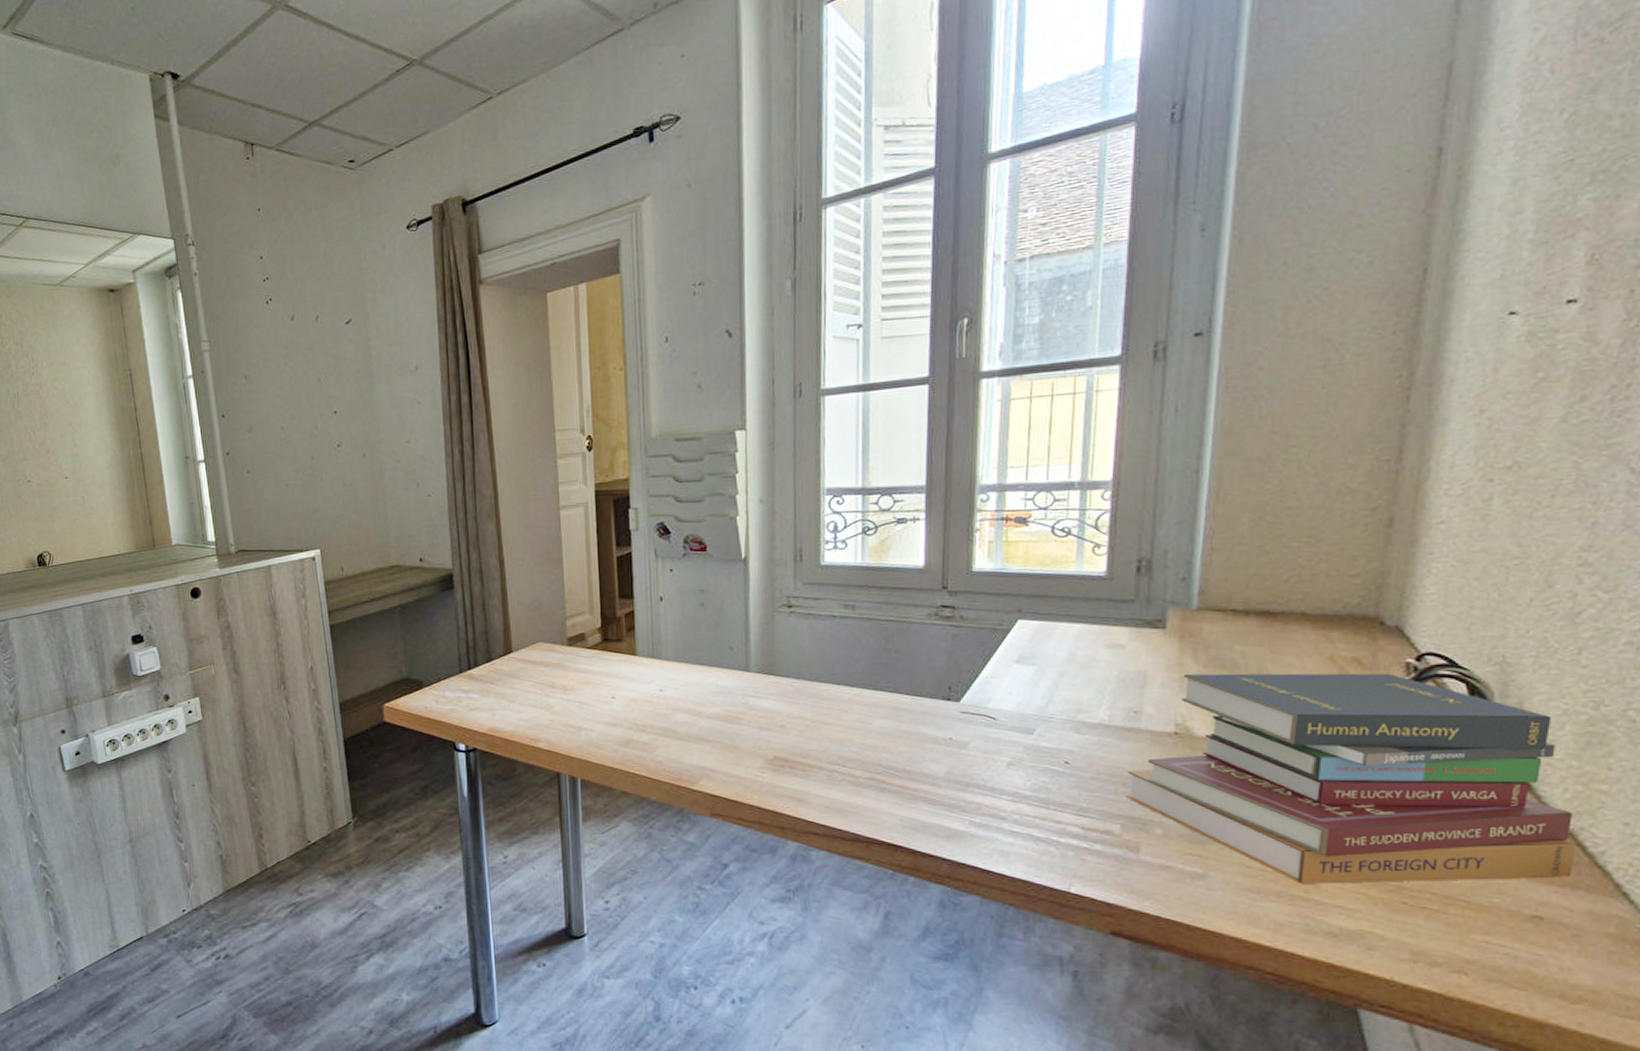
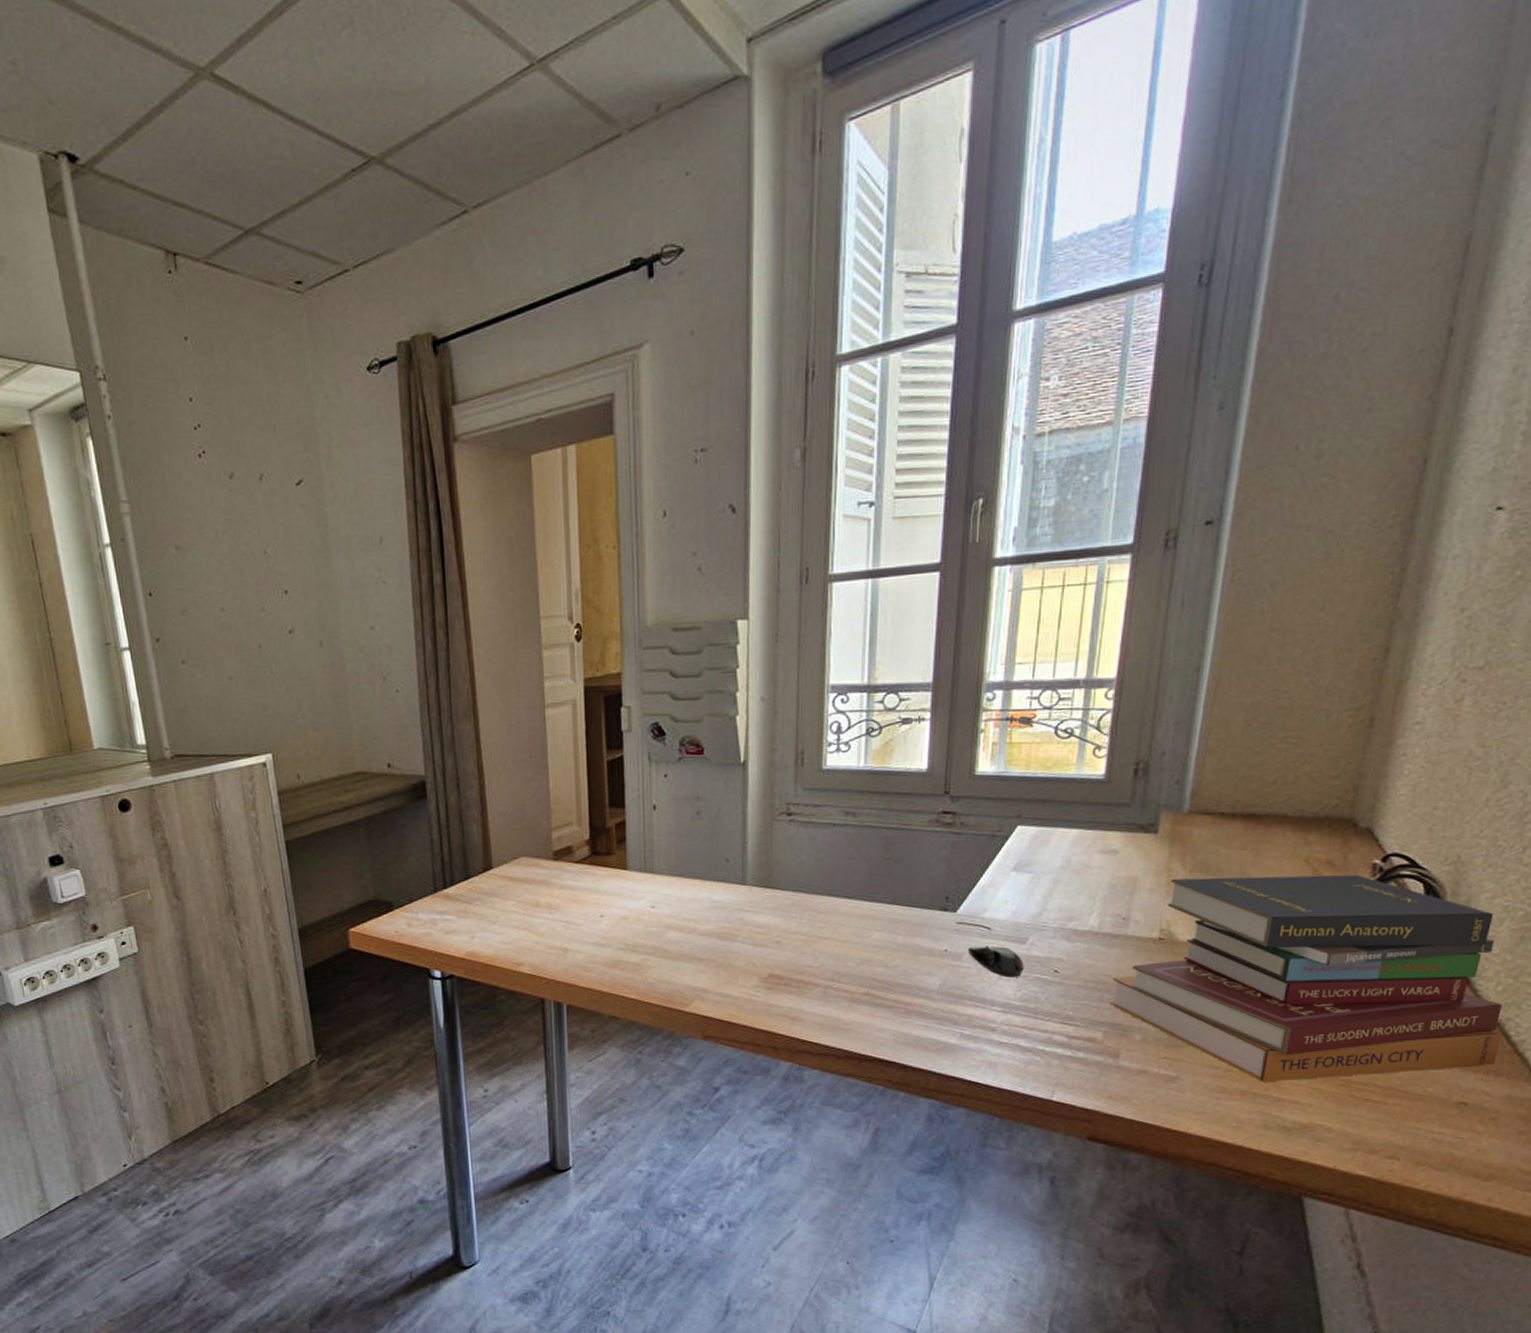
computer mouse: none [974,735,1033,767] -> present [968,946,1024,978]

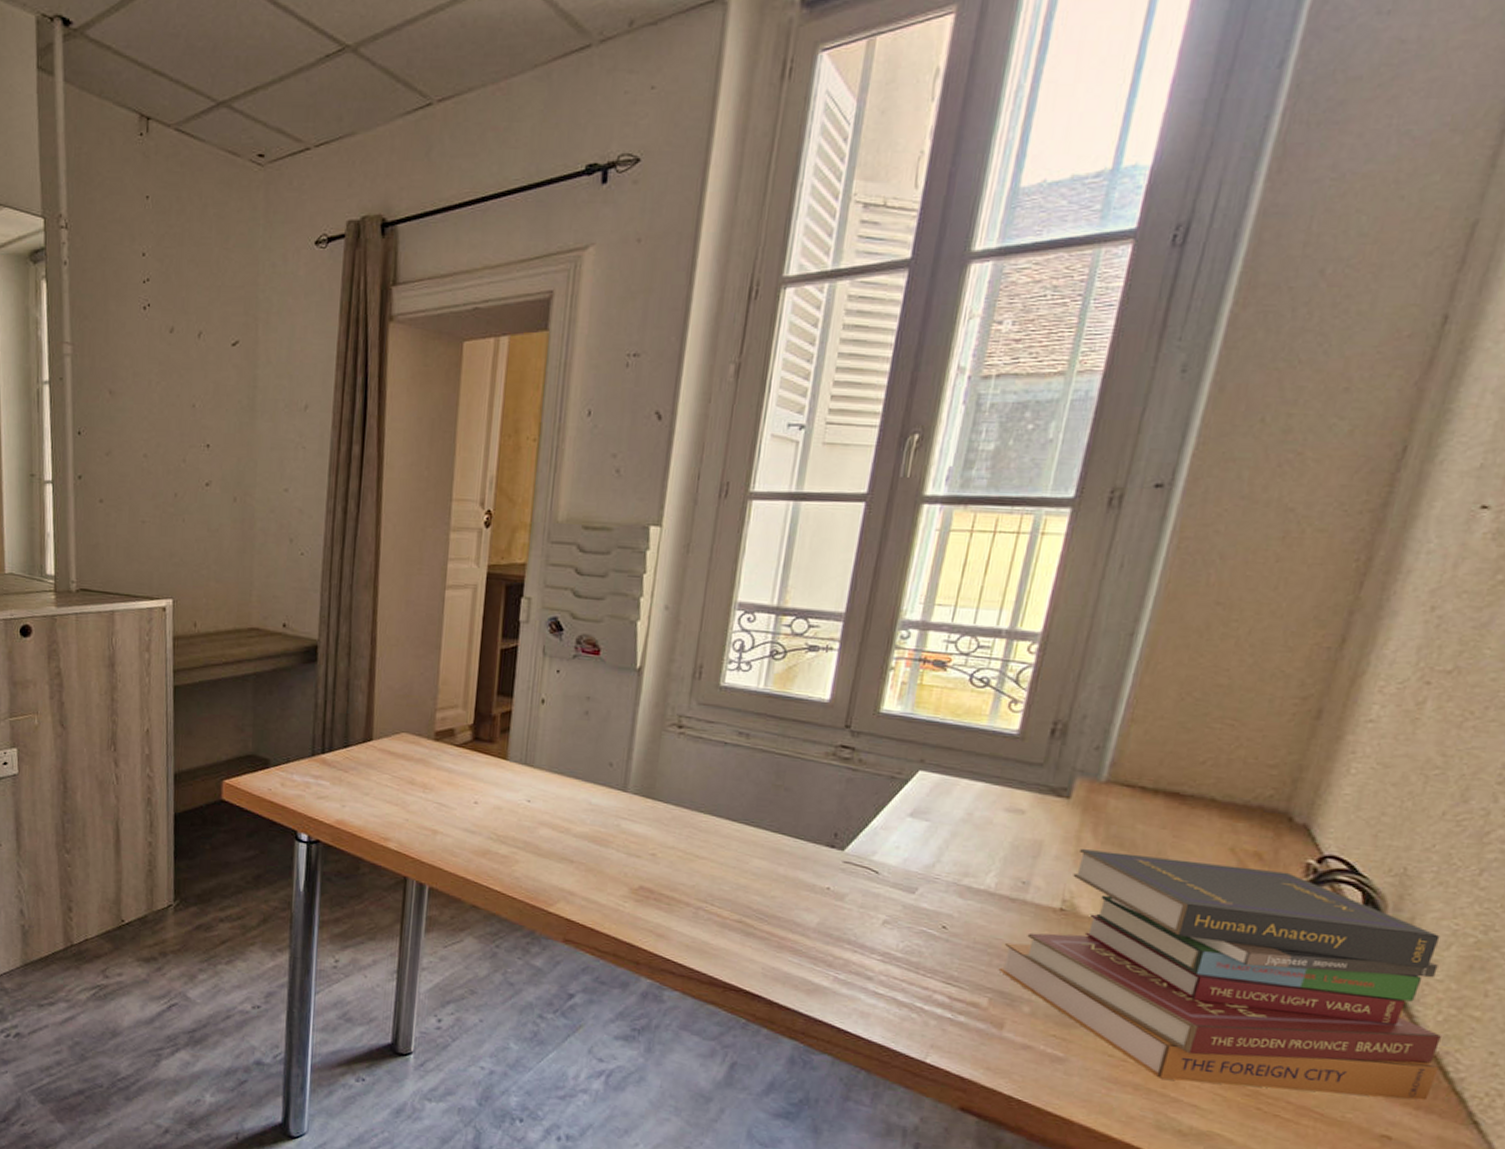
computer mouse: present [968,946,1024,978] -> none [852,889,911,927]

